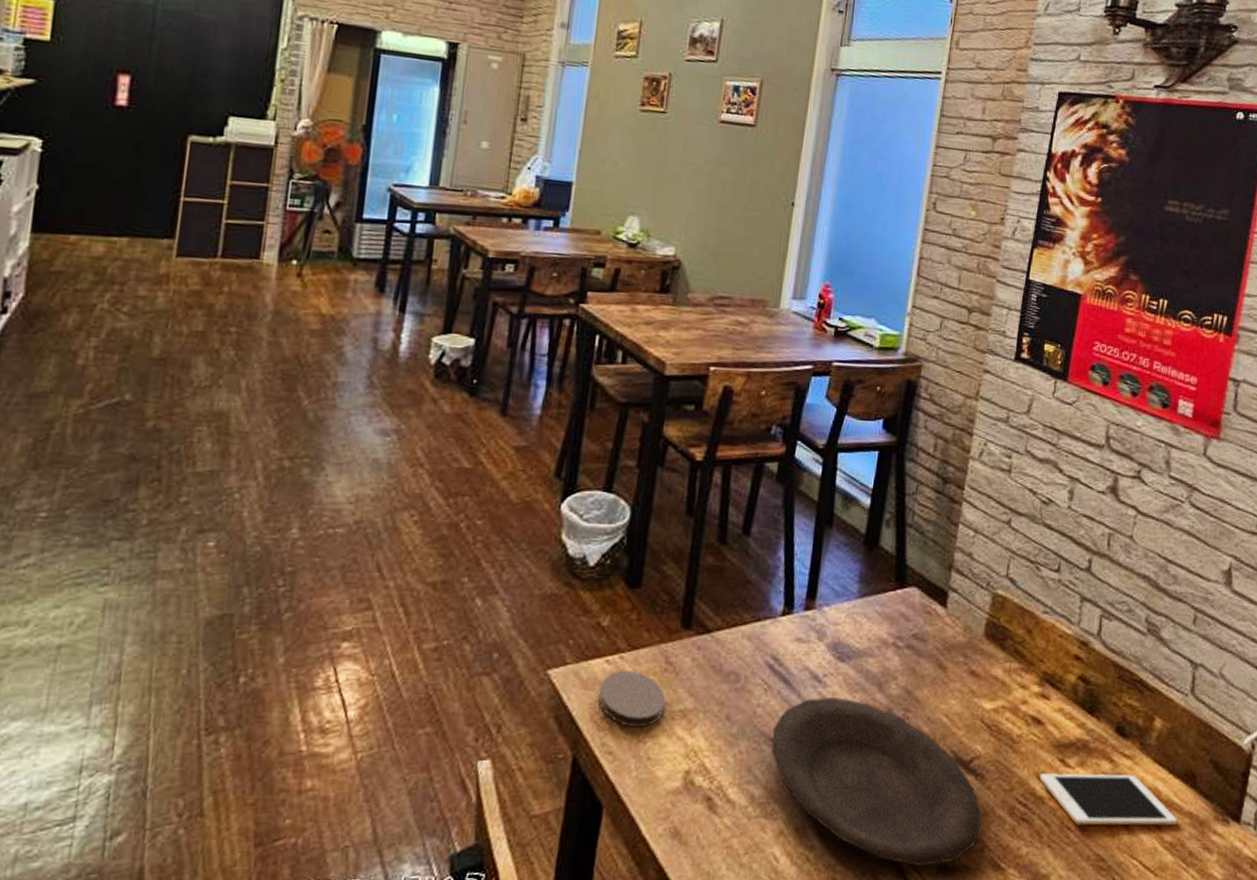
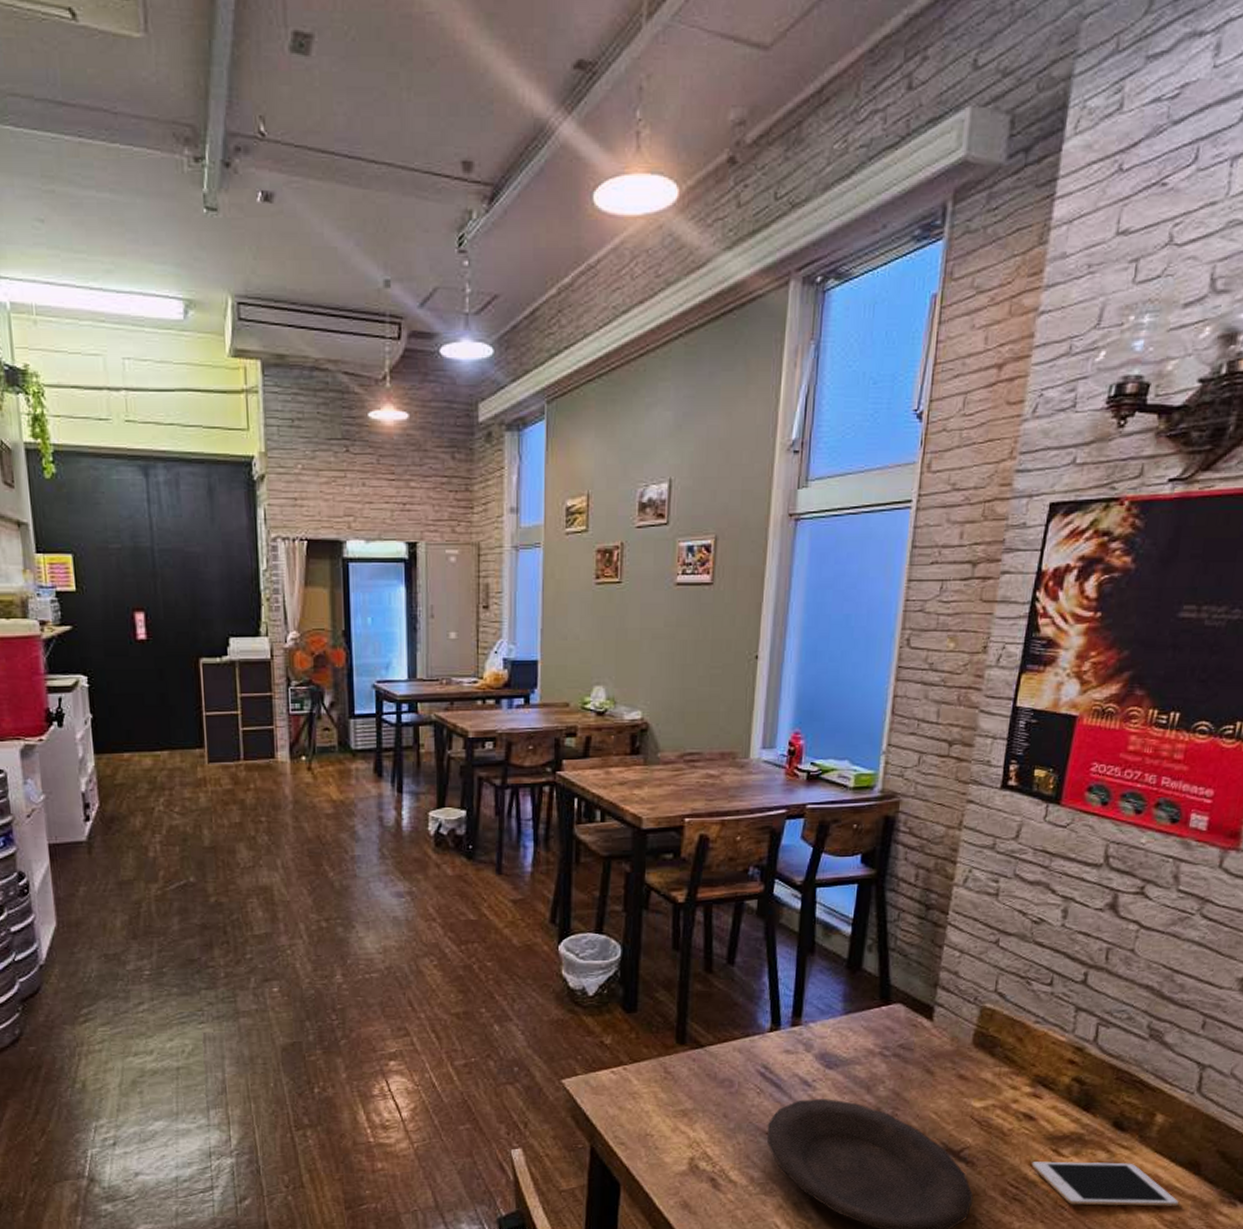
coaster: present [598,671,666,729] -> none [608,1079,668,1125]

